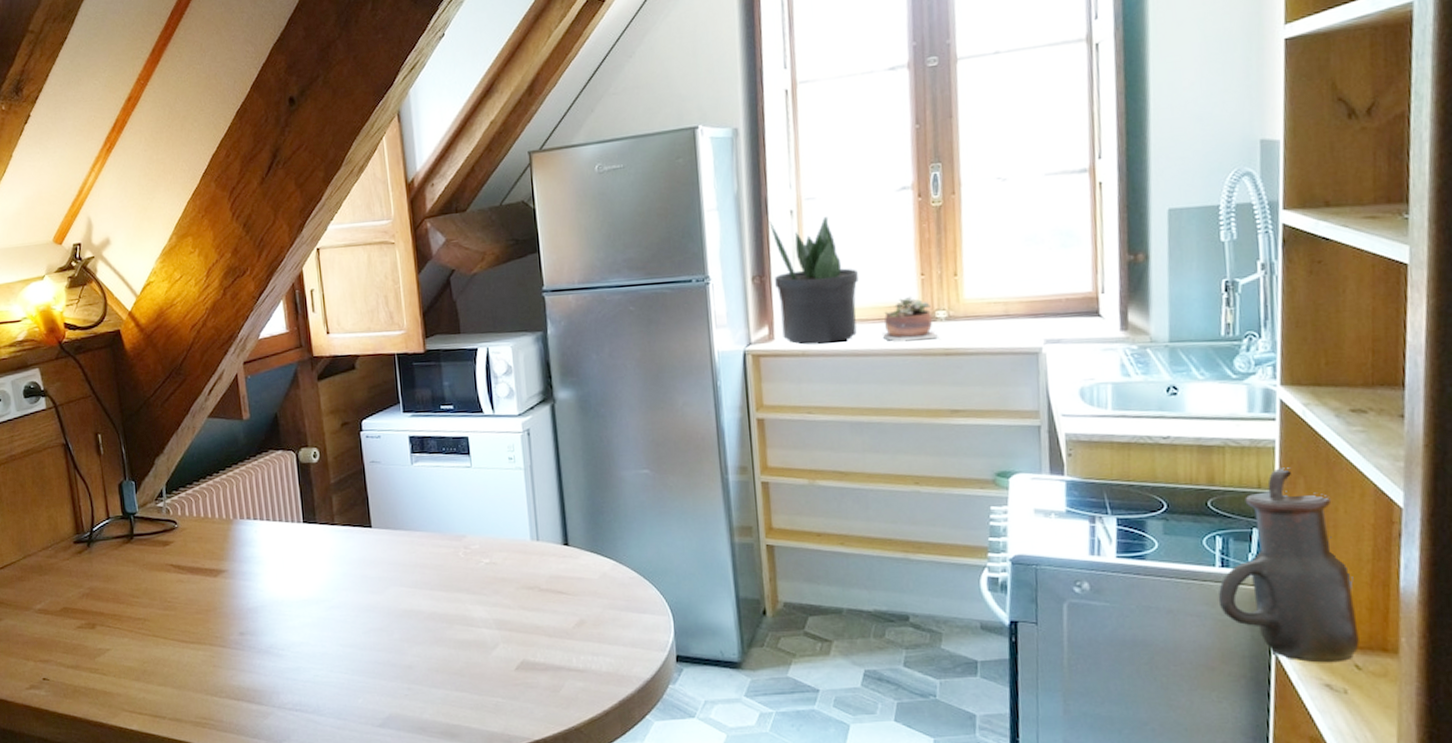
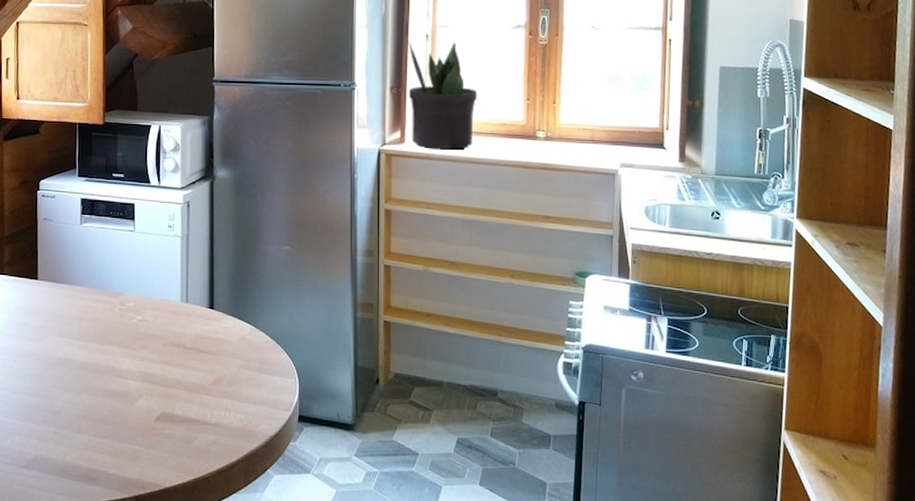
succulent plant: present [881,296,939,342] -> none [492,116,538,155]
teapot: present [1218,467,1360,663] -> none [742,286,847,453]

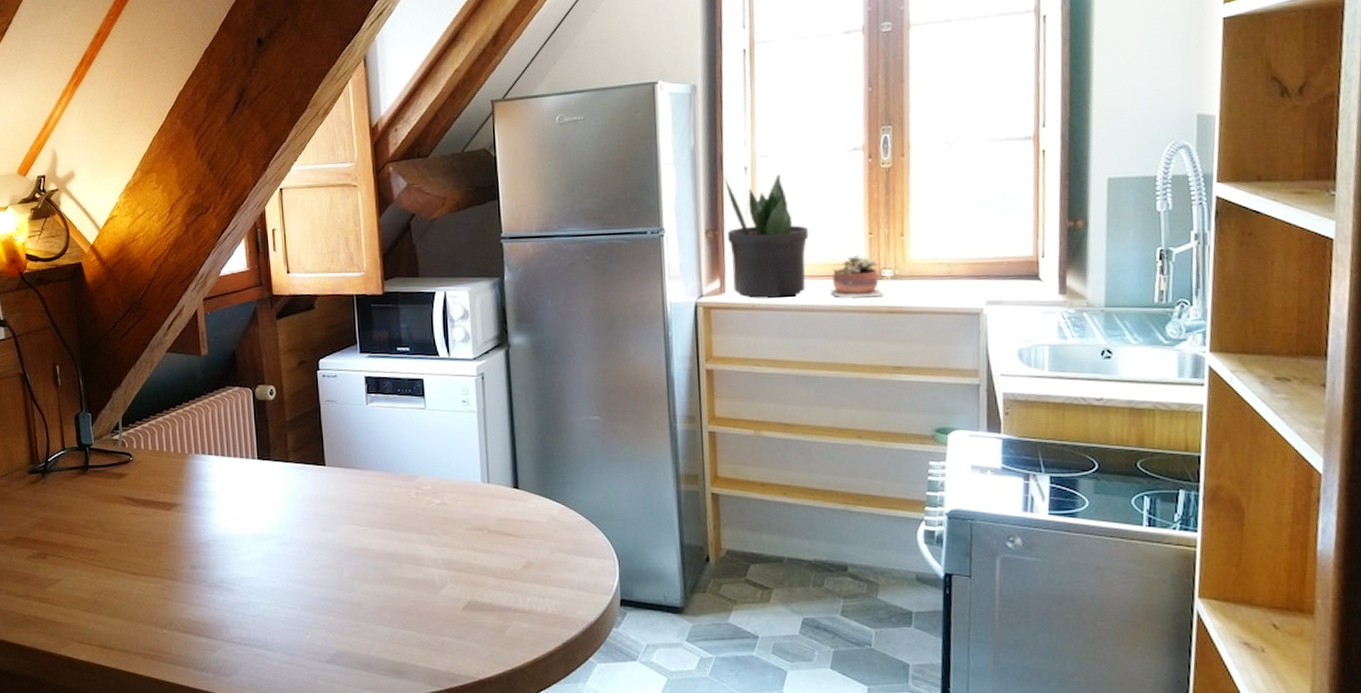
succulent plant: none [492,116,538,155] -> present [829,254,885,299]

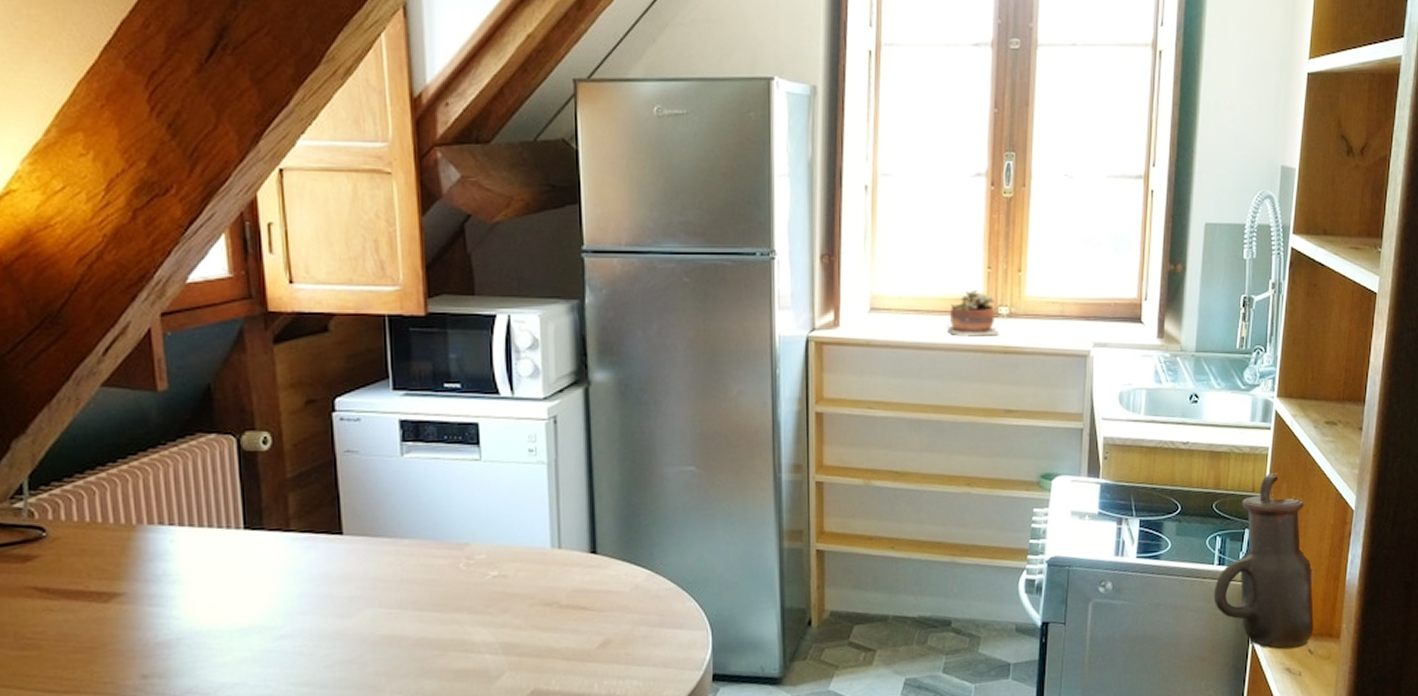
planter: present [723,174,808,299] -> none [842,194,928,335]
teapot: none [1144,432,1277,622] -> present [1213,473,1314,650]

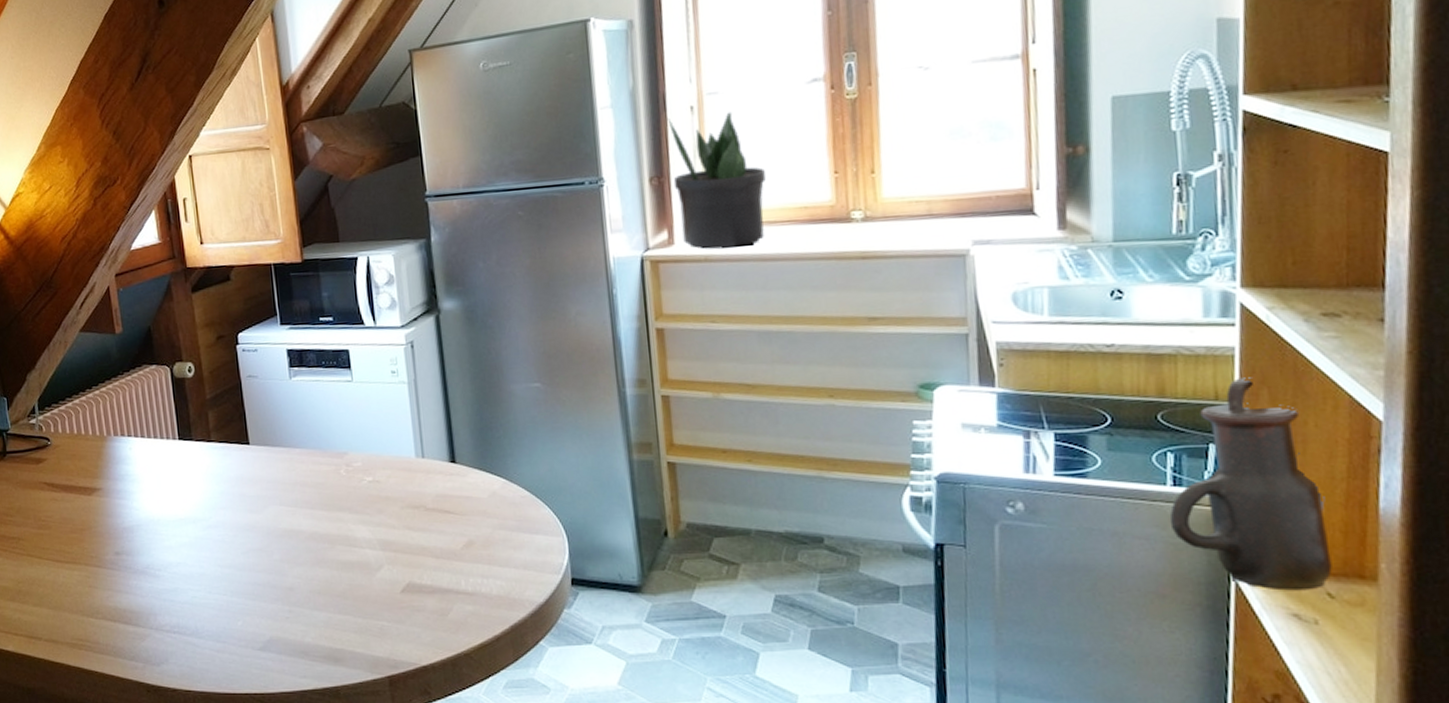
planter: none [842,194,928,335] -> present [667,112,766,250]
succulent plant: present [946,289,1000,337] -> none [791,195,855,246]

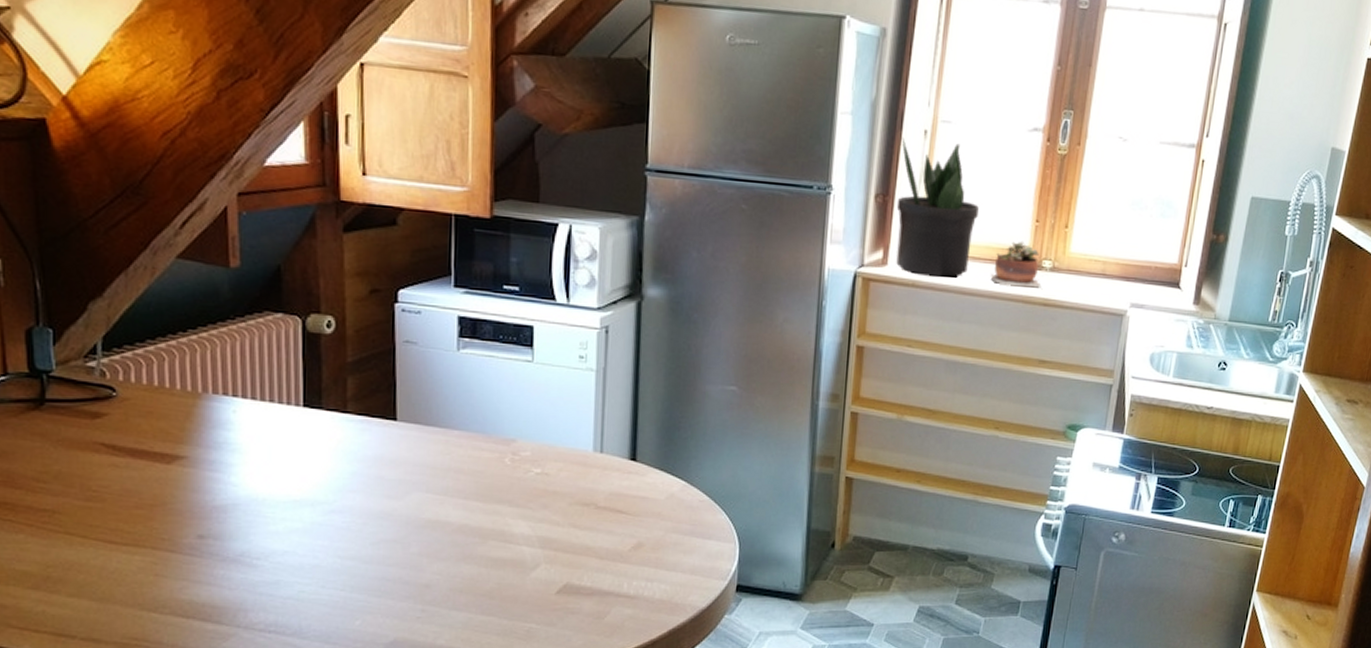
succulent plant: none [791,195,855,246] -> present [990,241,1042,288]
teapot: present [1169,377,1332,591] -> none [1221,444,1320,613]

